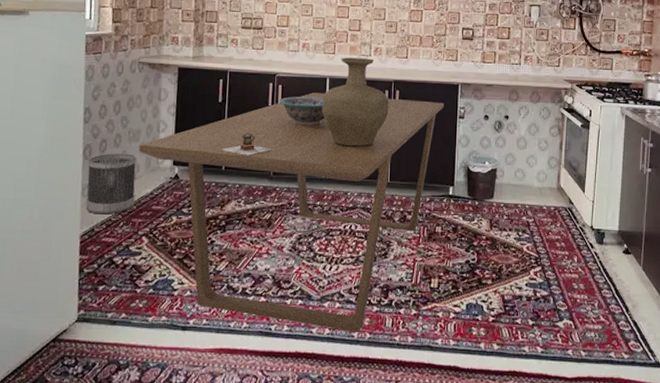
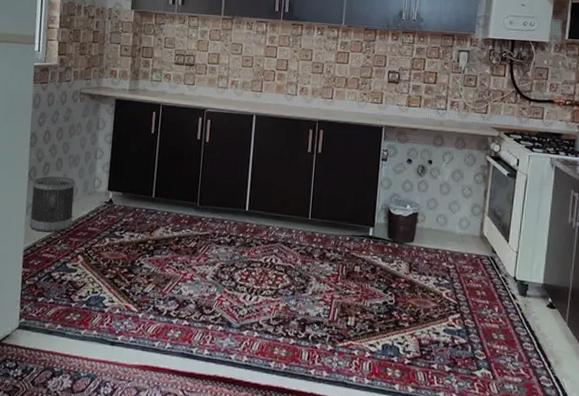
dining table: present [139,93,444,332] -> none [77,128,367,362]
teapot: present [222,132,271,156] -> none [153,163,198,186]
decorative bowl: present [279,96,325,126] -> none [207,131,250,161]
vase: present [321,57,389,147] -> none [247,95,313,183]

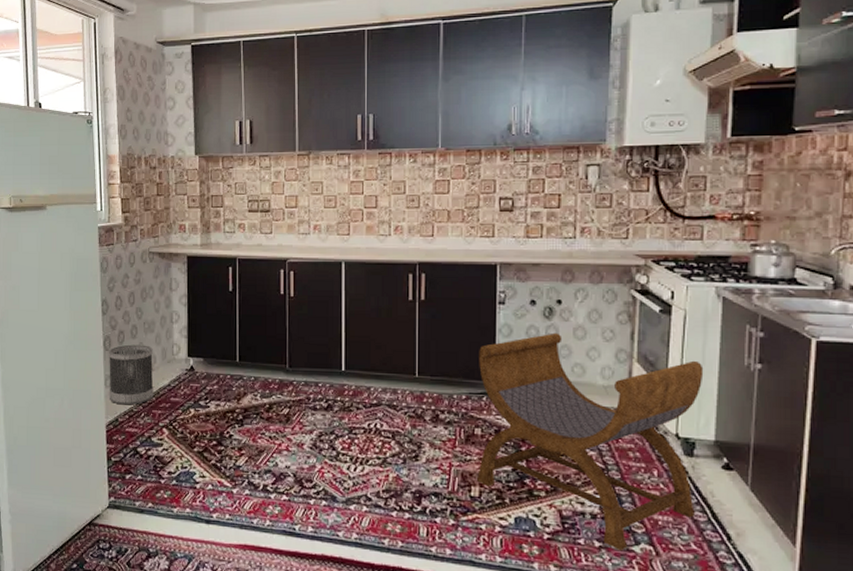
stool: none [354,187,538,374] -> present [477,332,704,550]

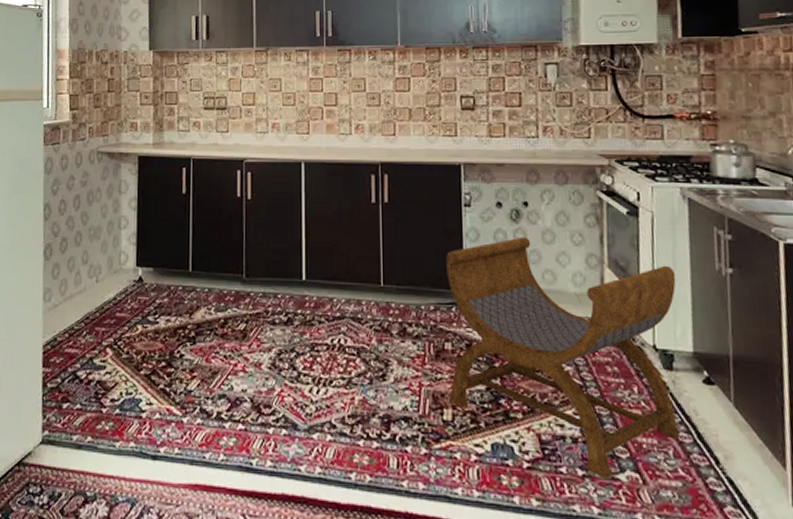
wastebasket: present [108,344,154,405] -> none [47,253,98,322]

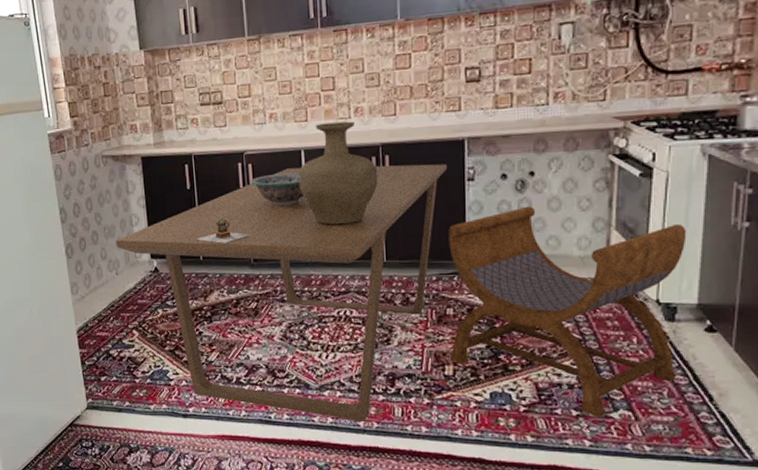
dining table: none [100,180,444,473] -> present [115,164,447,421]
teapot: none [188,228,242,255] -> present [197,219,248,244]
decorative bowl: none [248,184,302,219] -> present [250,173,304,207]
vase: none [297,137,377,243] -> present [298,121,378,225]

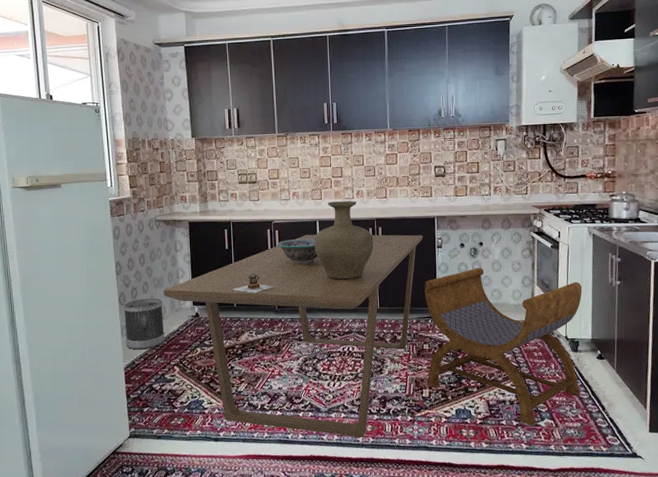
wastebasket: none [71,250,121,310] -> present [123,298,165,350]

